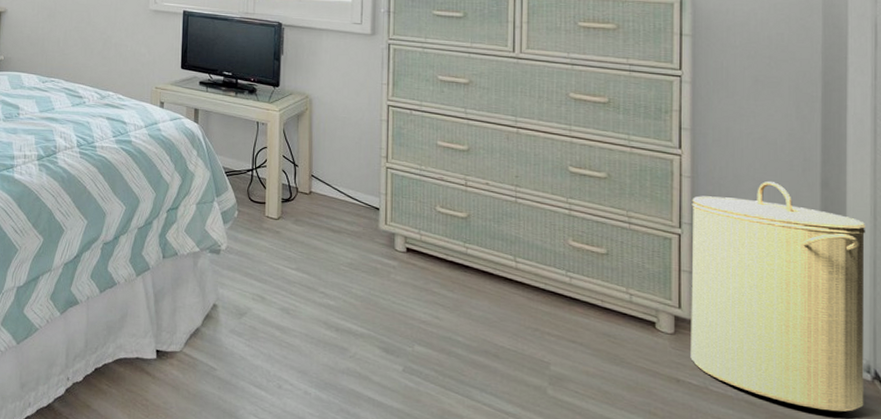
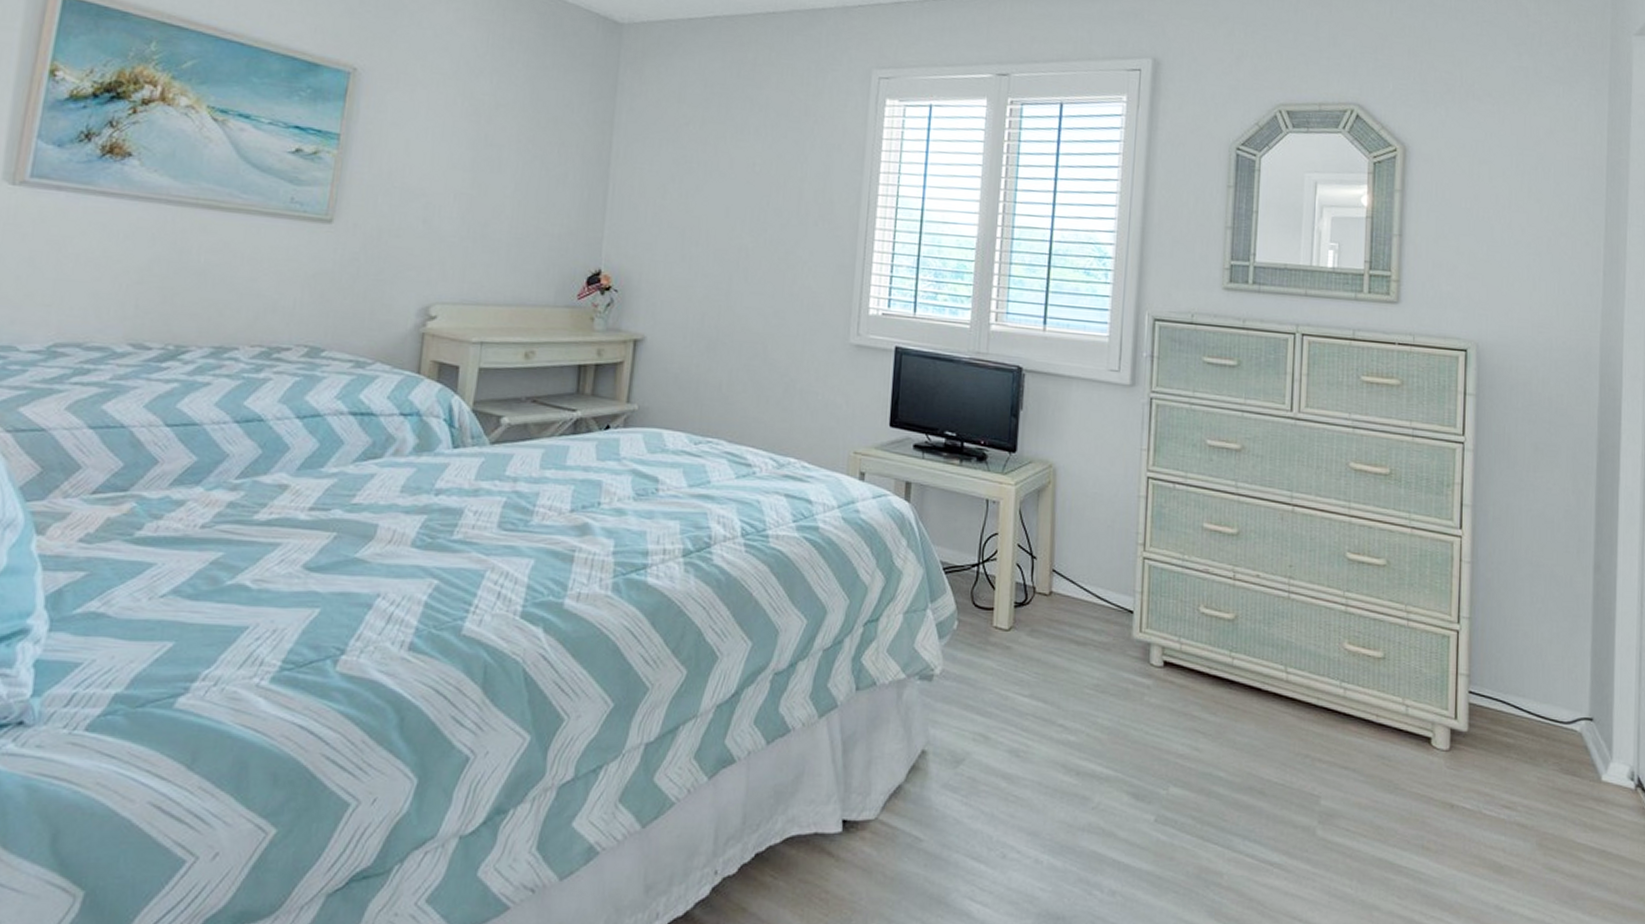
laundry hamper: present [690,181,866,412] -> none [1465,566,1634,827]

